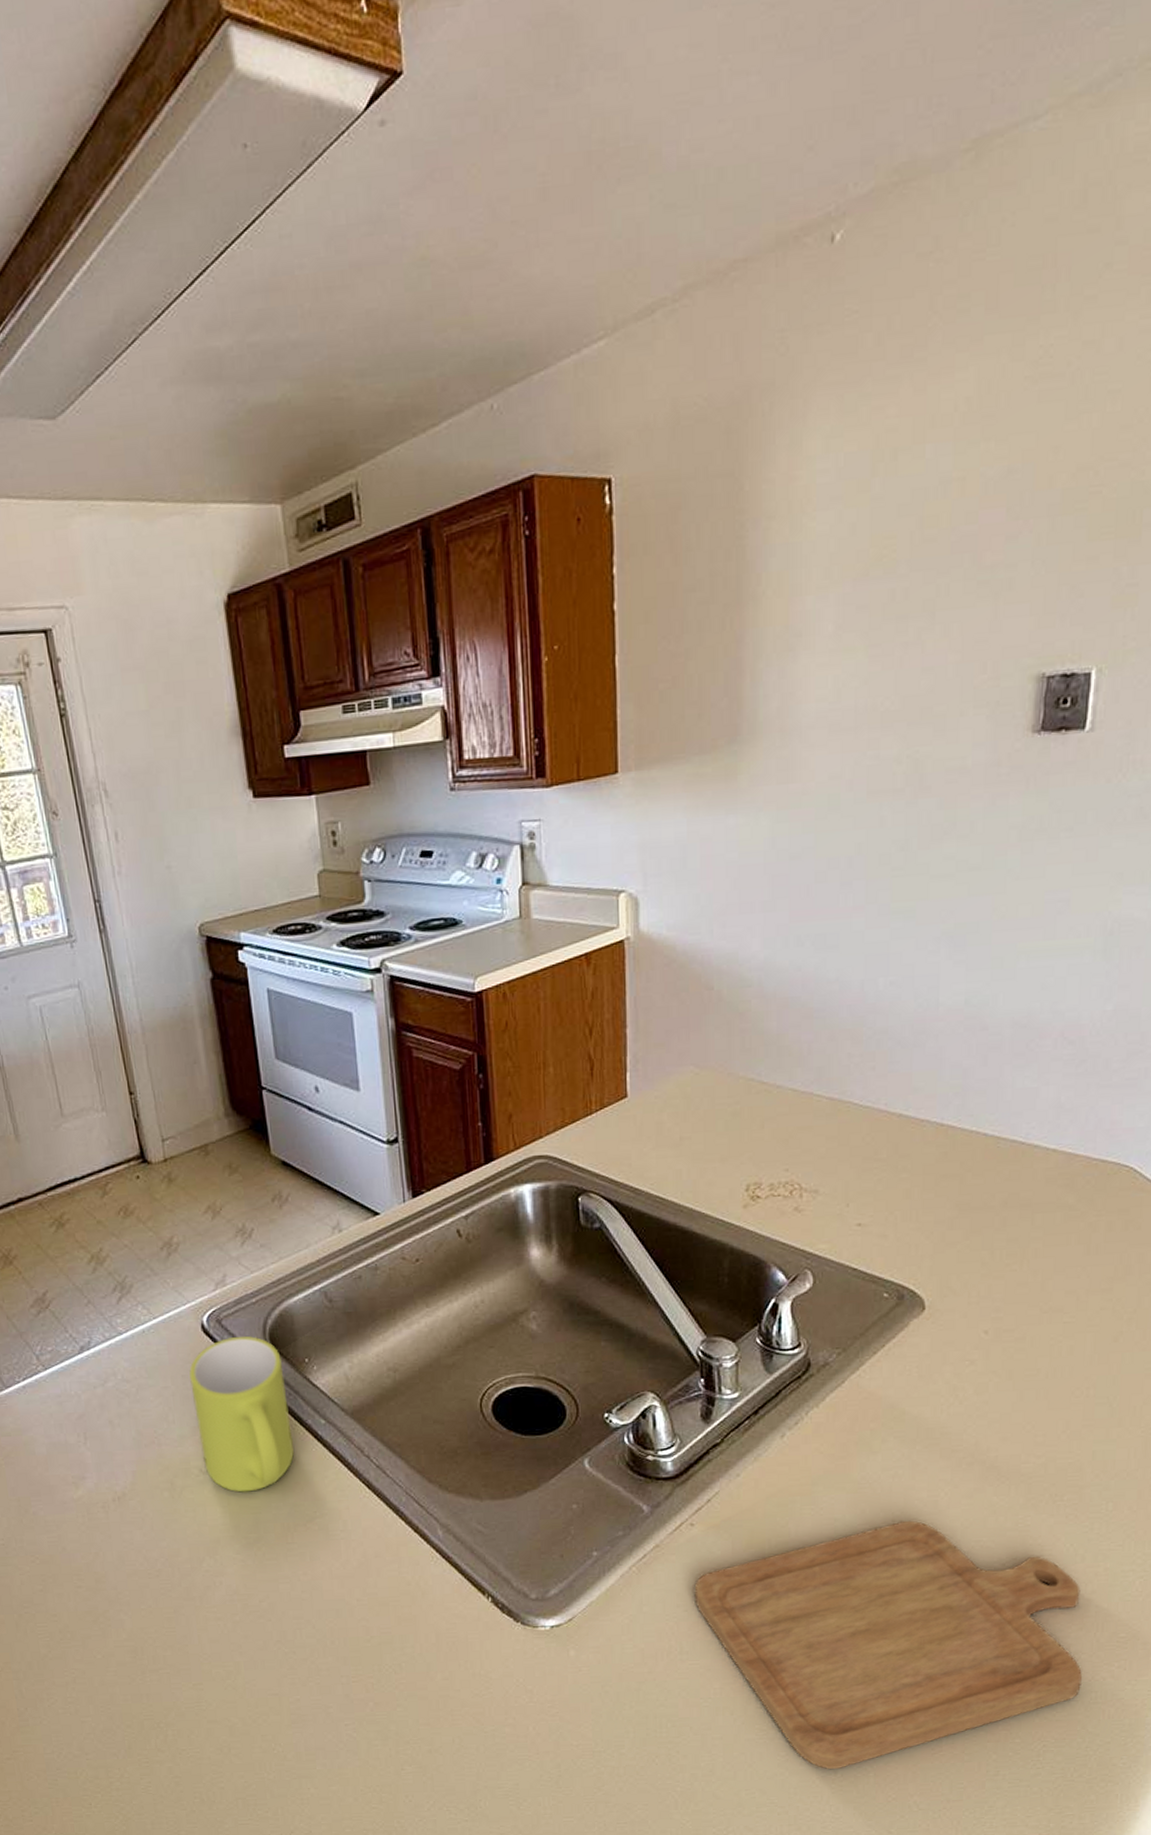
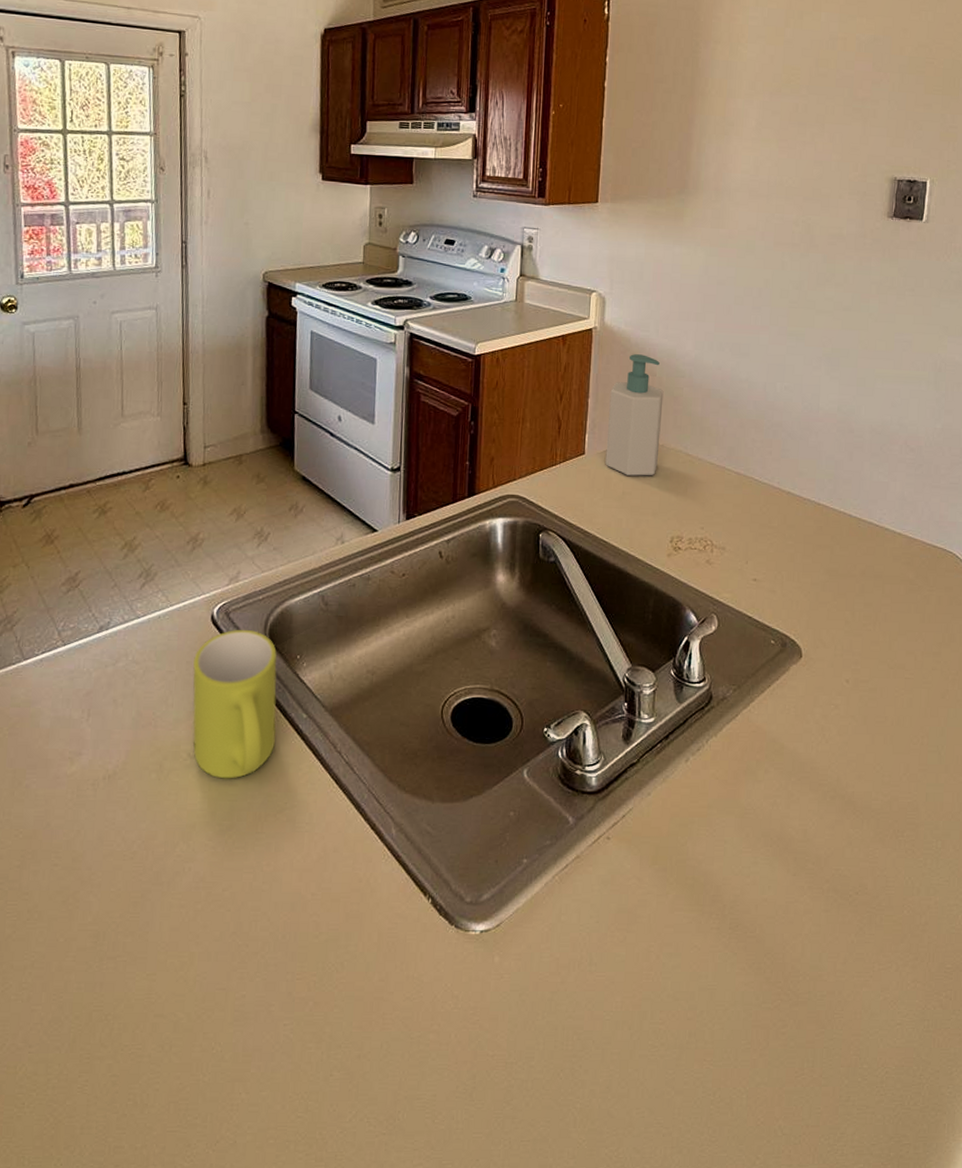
soap bottle: none [654,964,725,1117] -> present [605,354,664,476]
chopping board: present [694,1520,1082,1770] -> none [605,846,917,1090]

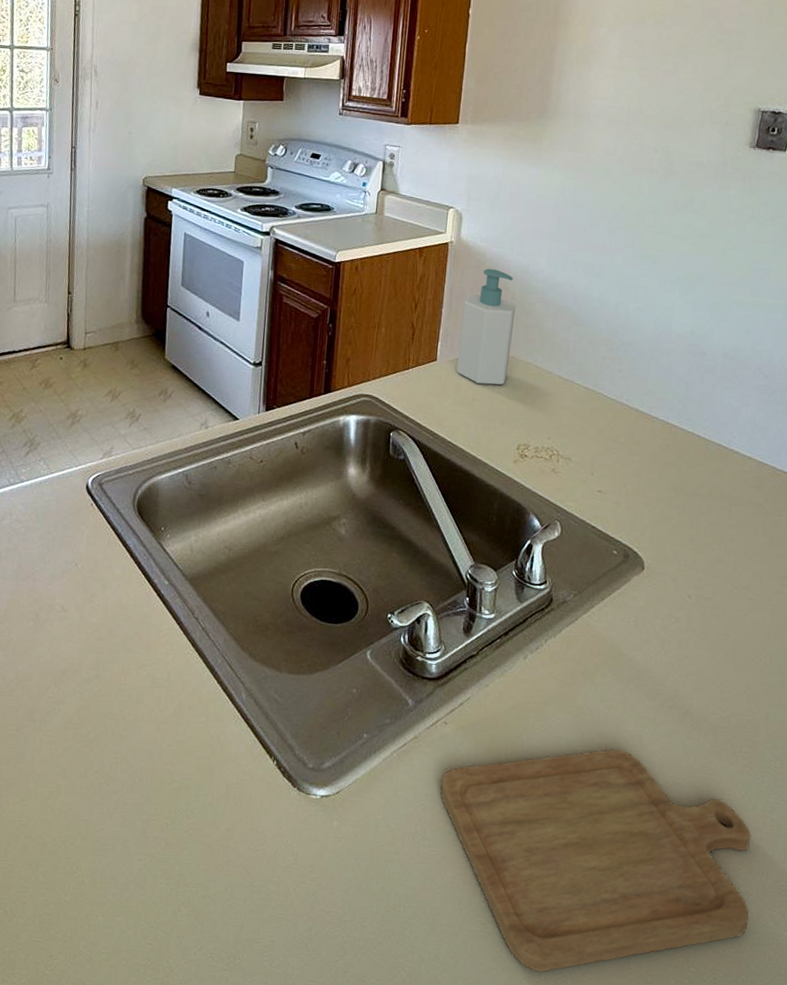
mug: present [193,629,277,779] -> none [66,499,143,633]
chopping board: none [605,846,917,1090] -> present [440,749,751,972]

